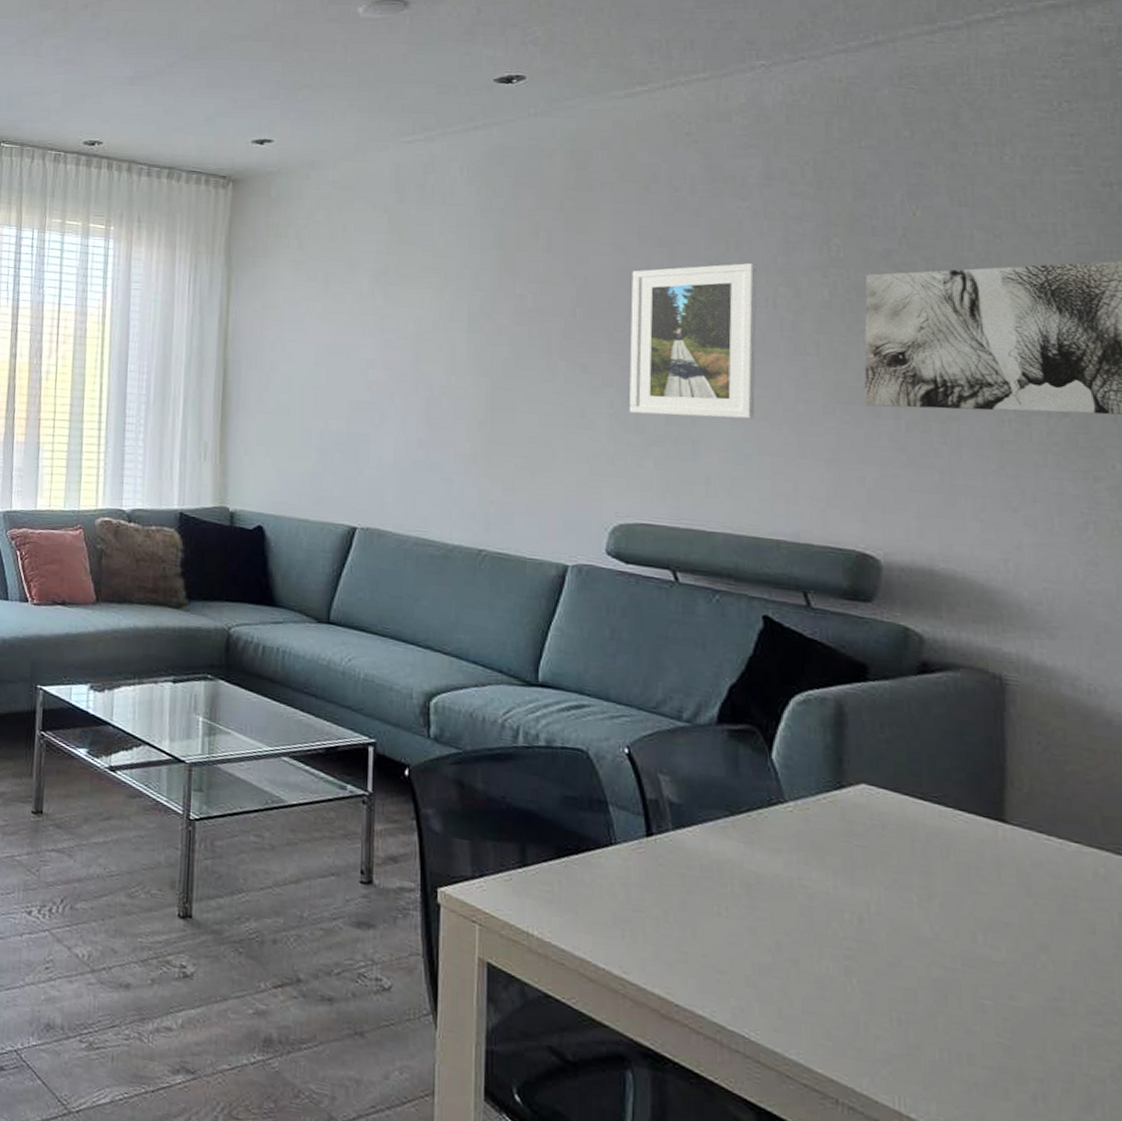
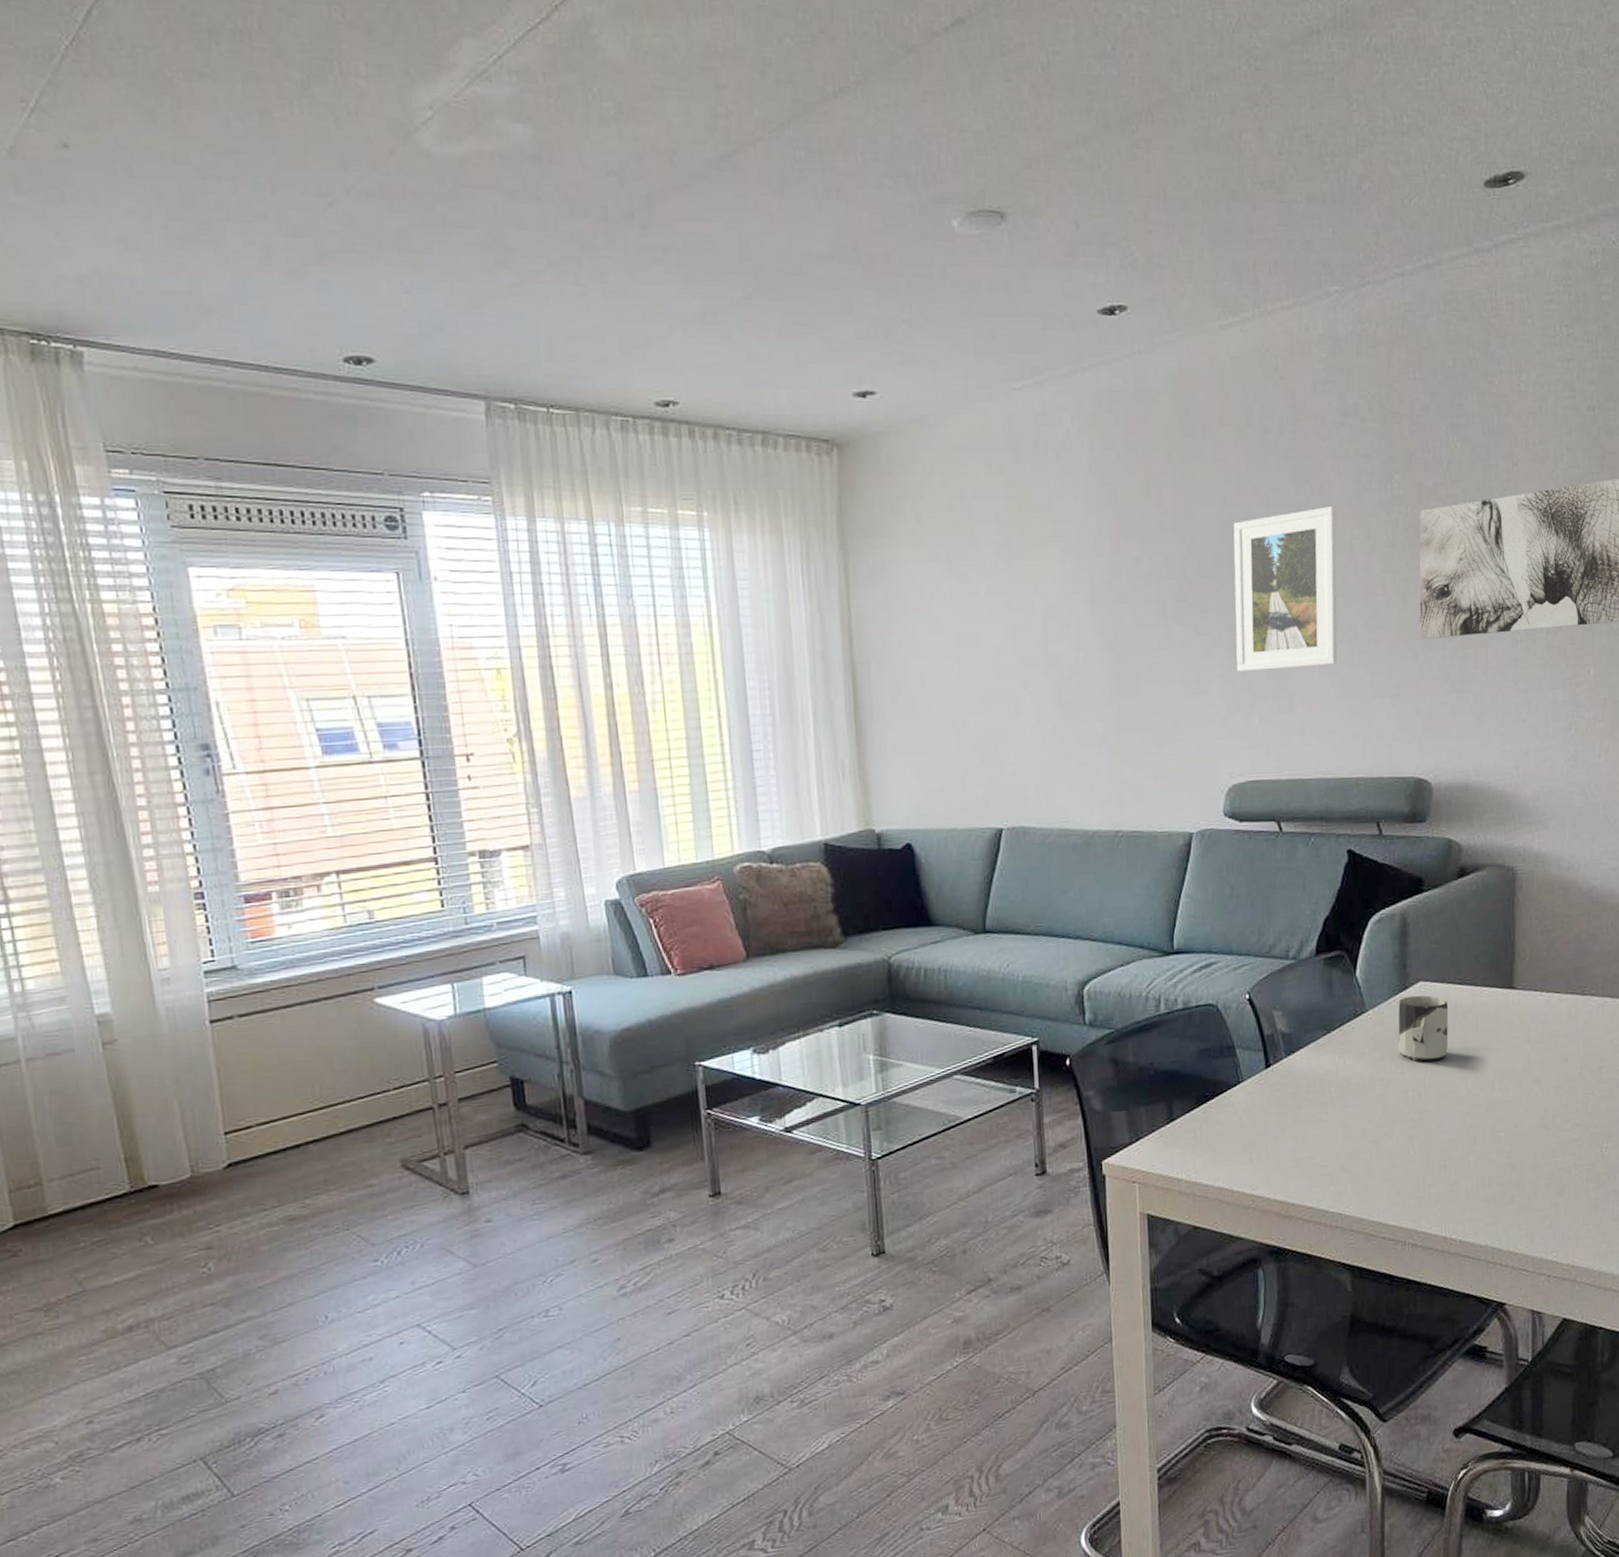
cup: none [830,797,905,885] -> present [1398,995,1449,1062]

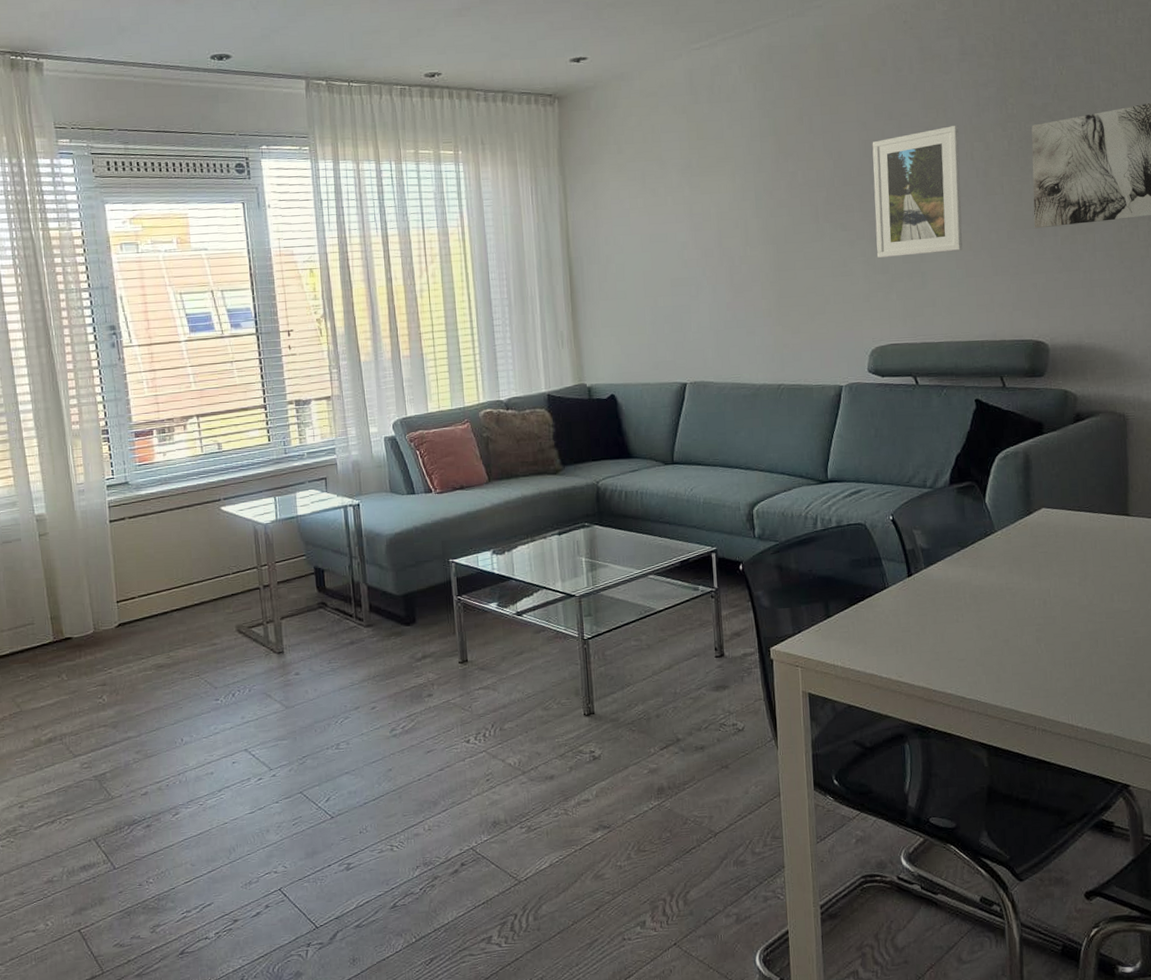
cup: present [1398,995,1449,1062] -> none [1023,519,1070,576]

